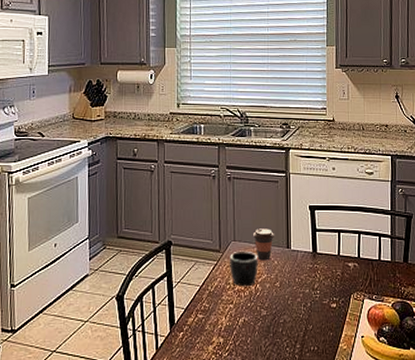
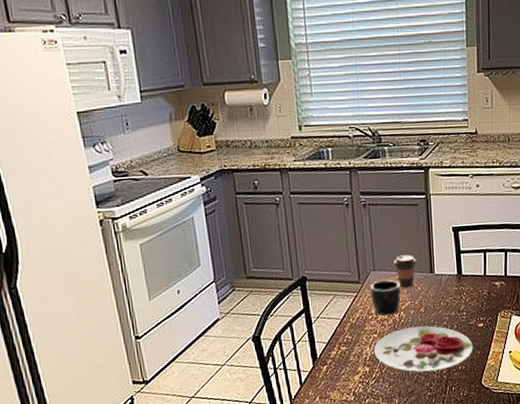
plate: none [229,301,326,349] -> present [373,325,473,372]

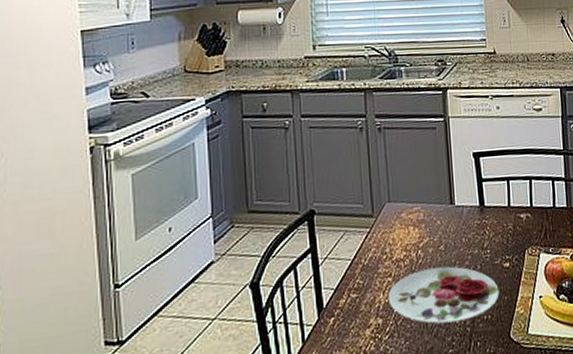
mug: present [370,279,401,316] -> none [385,212,419,256]
coffee cup: present [394,254,416,288] -> none [411,183,435,222]

